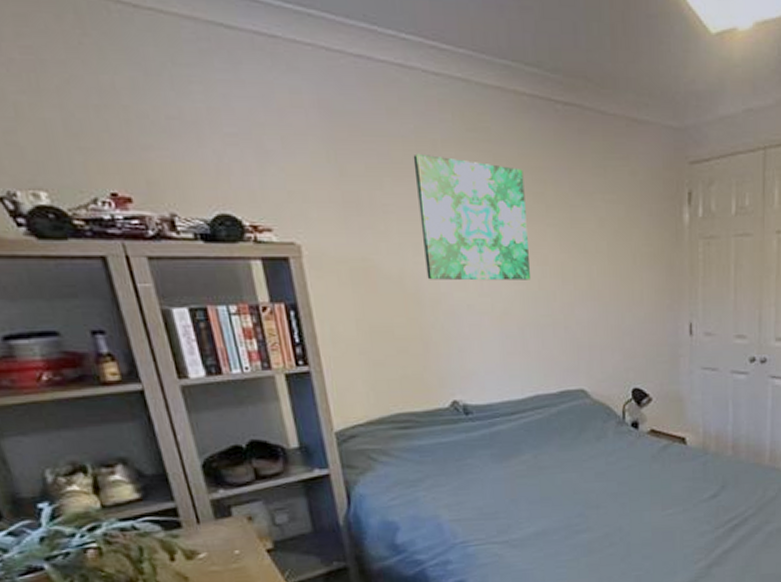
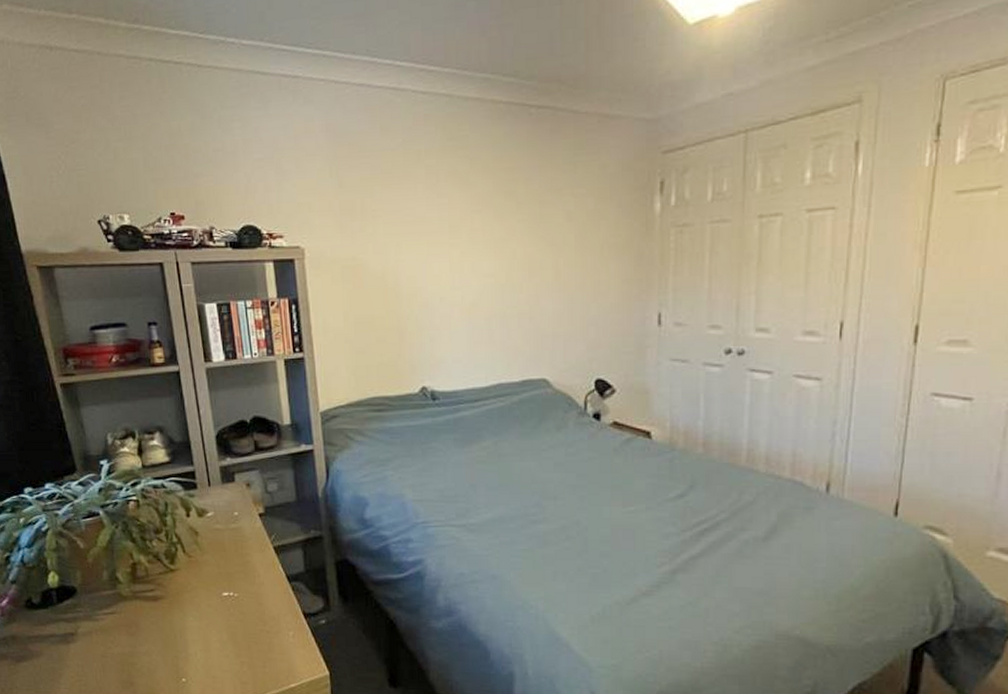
wall art: present [413,153,532,281] -> none [400,163,500,276]

